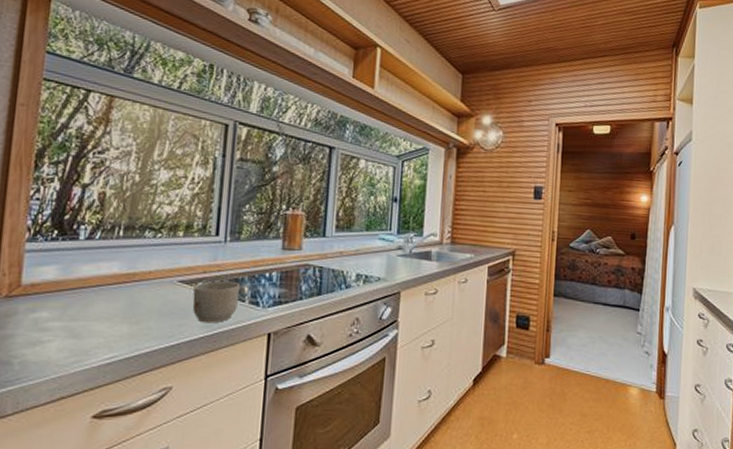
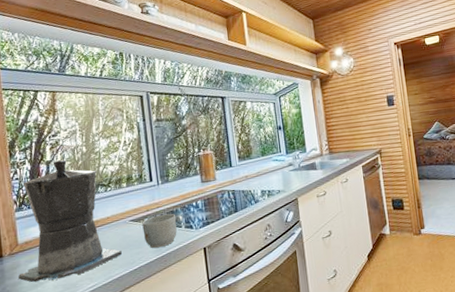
coffee maker: none [12,185,159,342] -> present [18,159,122,283]

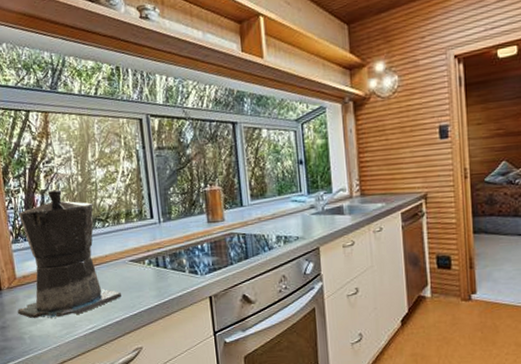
mug: present [142,213,177,249] -> none [142,255,180,293]

